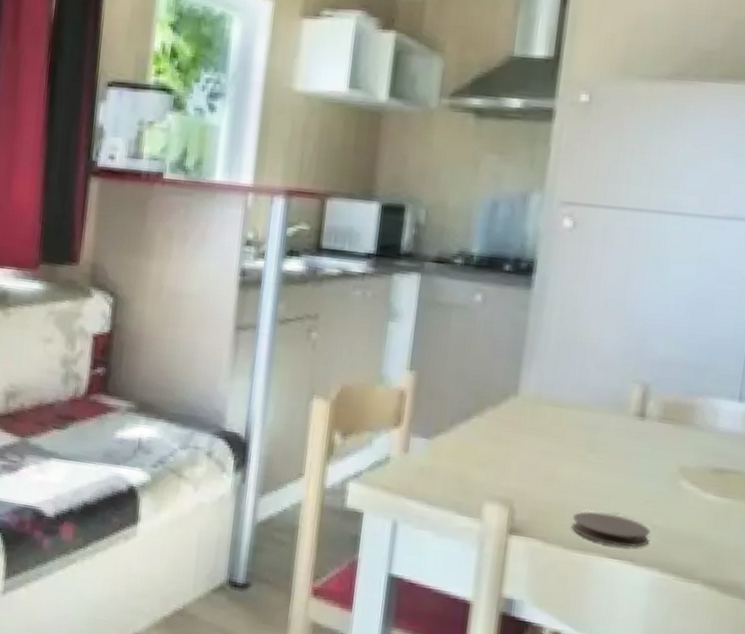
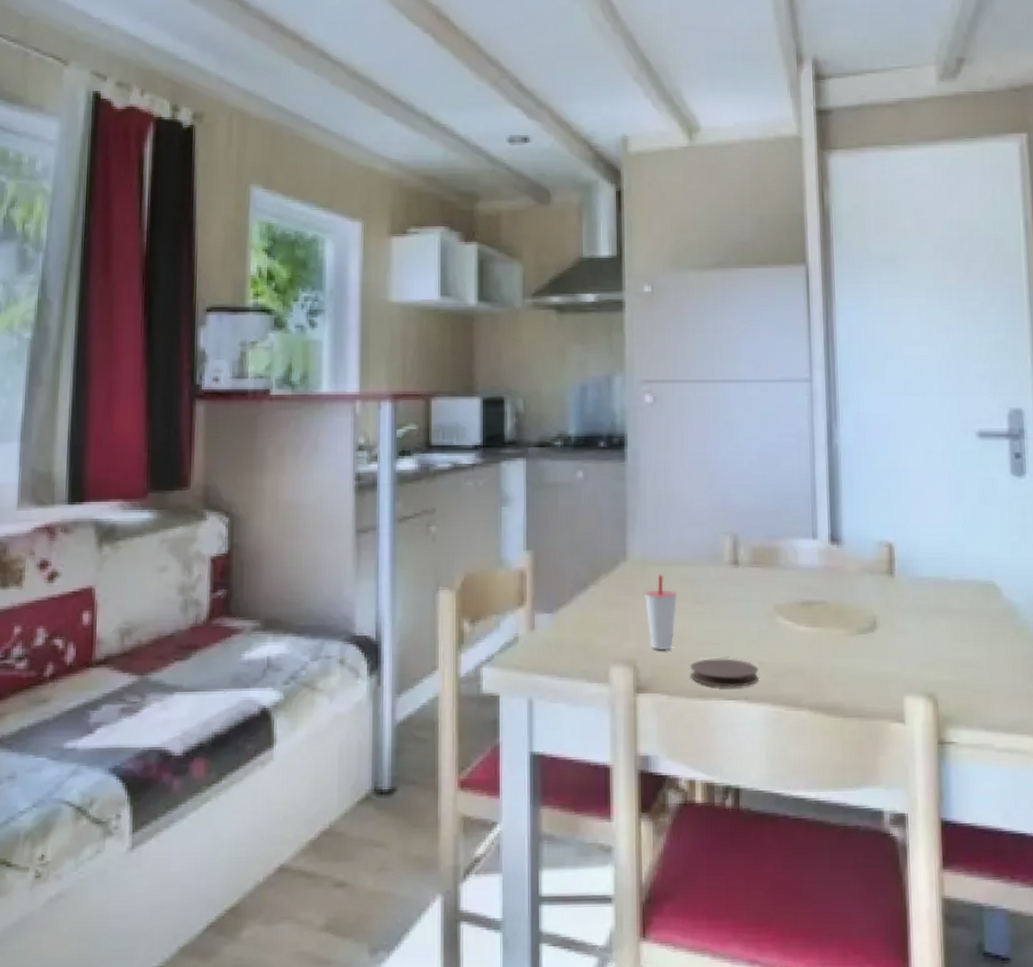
cup: none [531,415,570,496] -> present [645,574,678,651]

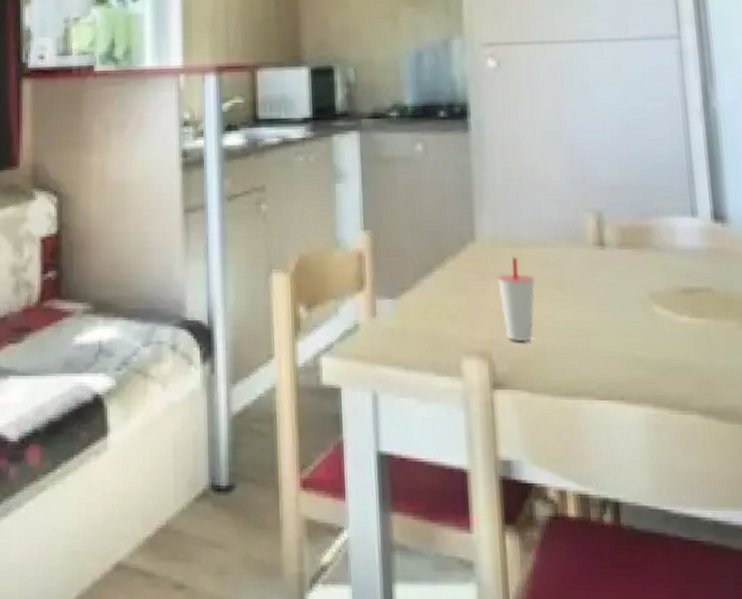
coaster: present [689,658,759,688] -> none [553,352,636,387]

